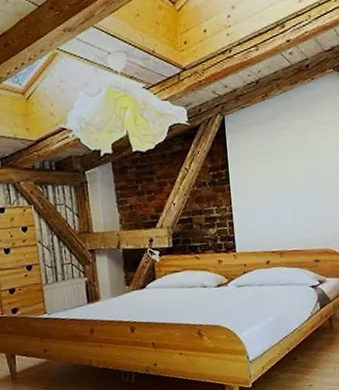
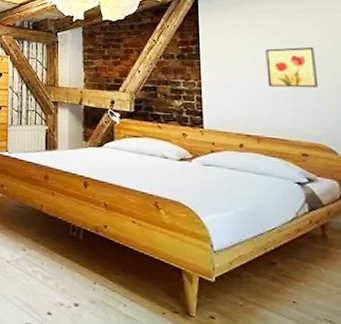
wall art: none [285,159,326,203] -> present [265,46,317,88]

